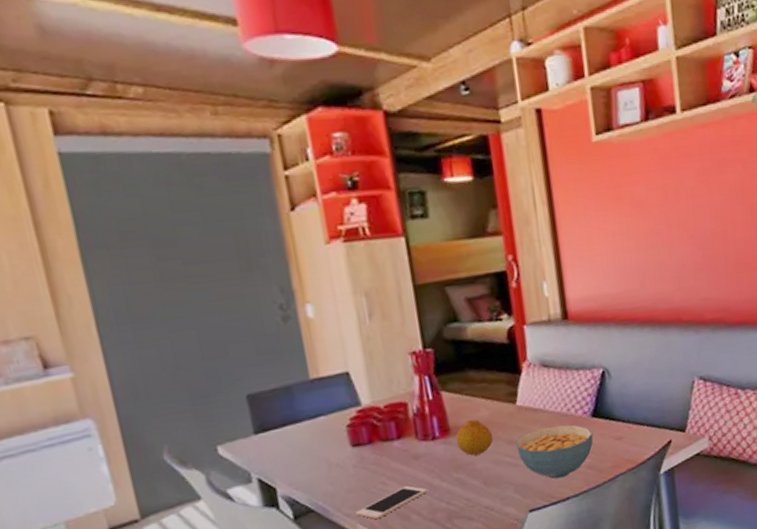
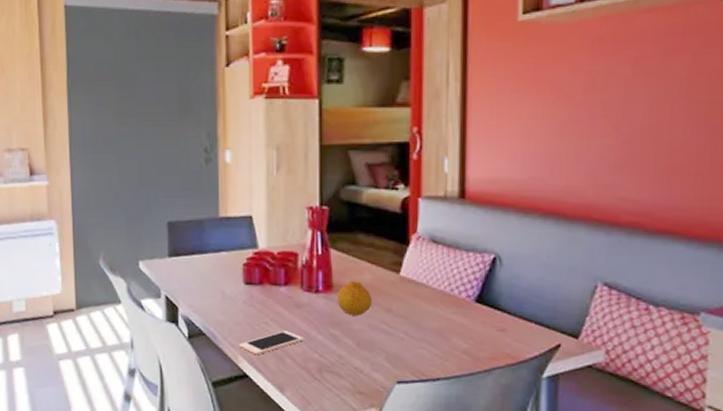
cereal bowl: present [515,424,594,479] -> none [393,302,474,358]

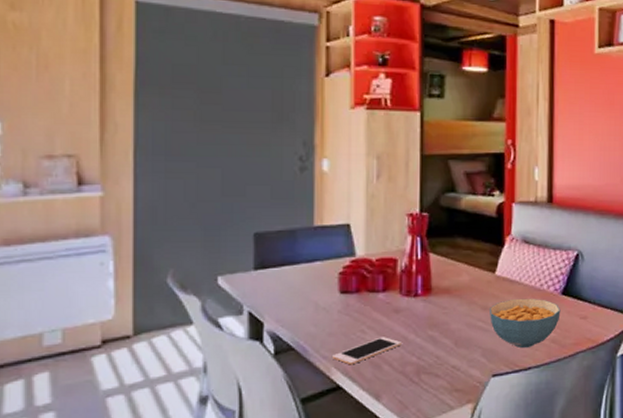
fruit: present [337,281,372,316] -> none [436,283,470,316]
cereal bowl: none [393,302,474,358] -> present [489,298,561,349]

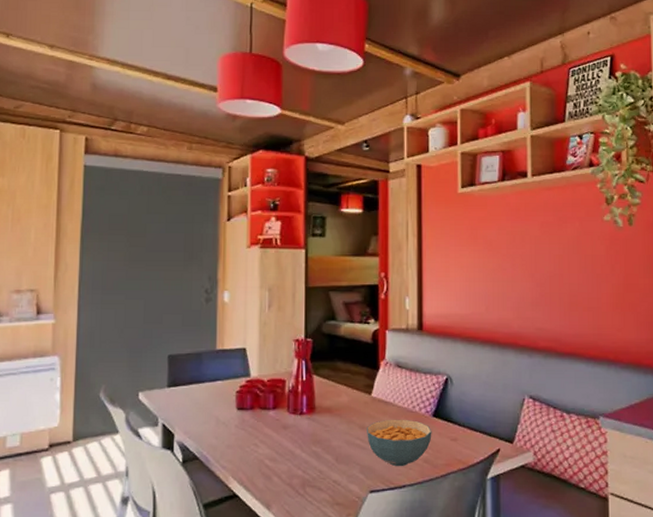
cell phone: present [333,337,402,365] -> none [230,451,289,475]

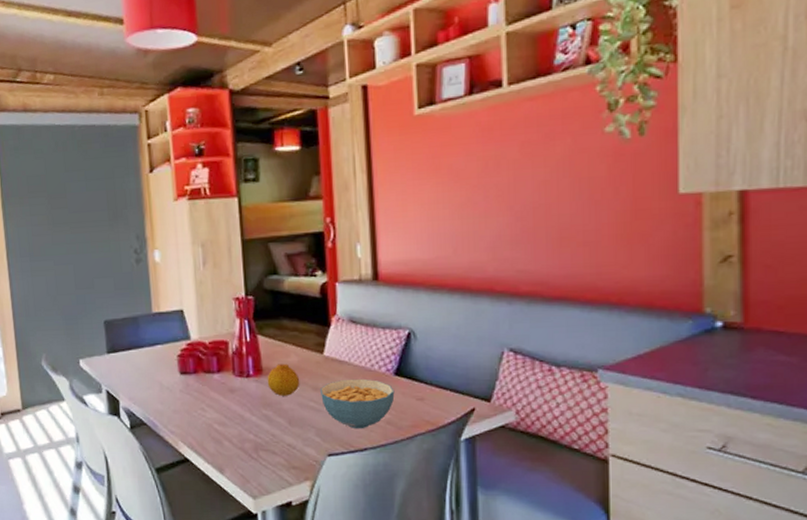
fruit: none [319,403,349,433] -> present [267,363,300,396]

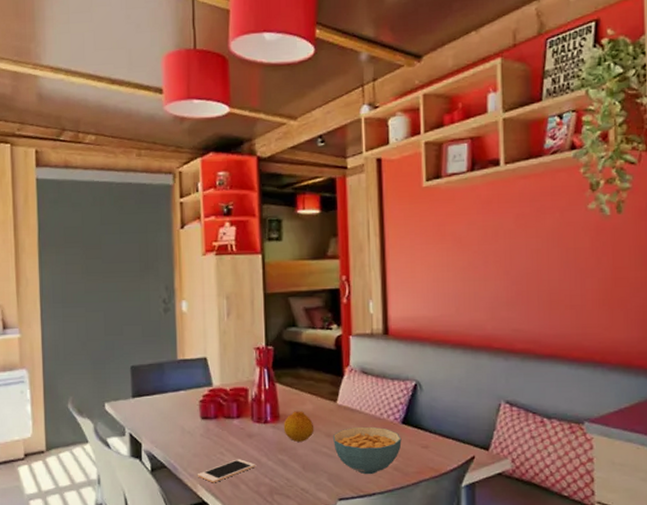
cell phone: none [179,415,239,440] -> present [198,459,255,483]

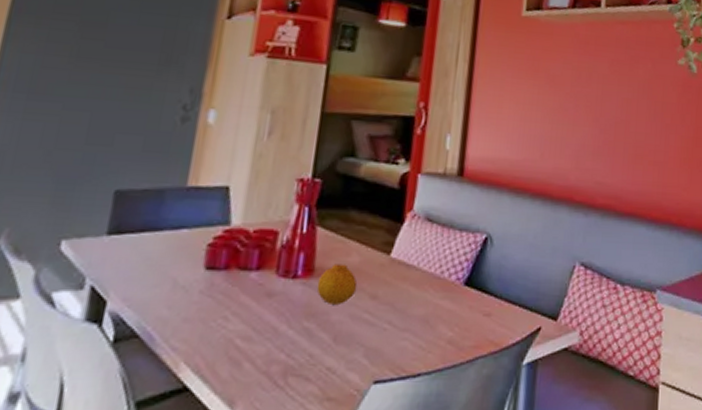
cell phone: present [198,459,255,483] -> none [184,326,270,361]
cereal bowl: present [332,426,402,475] -> none [378,287,462,350]

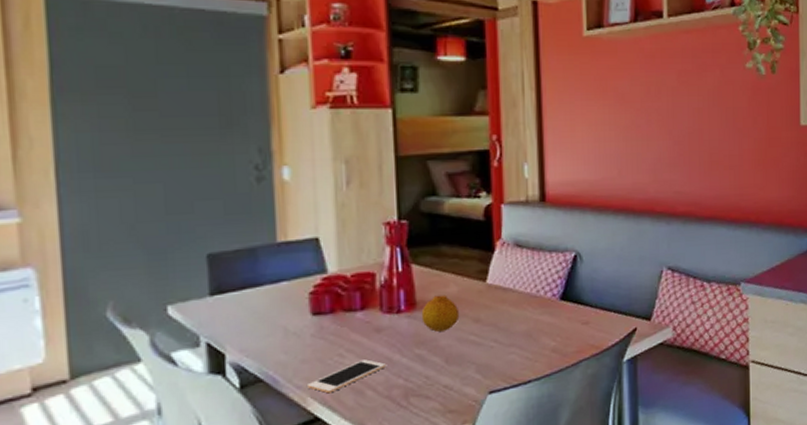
cell phone: none [184,326,270,361] -> present [308,359,386,394]

